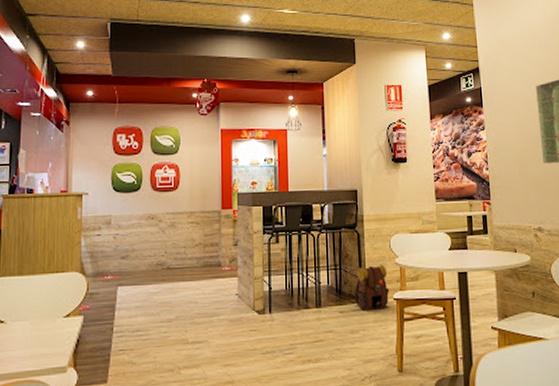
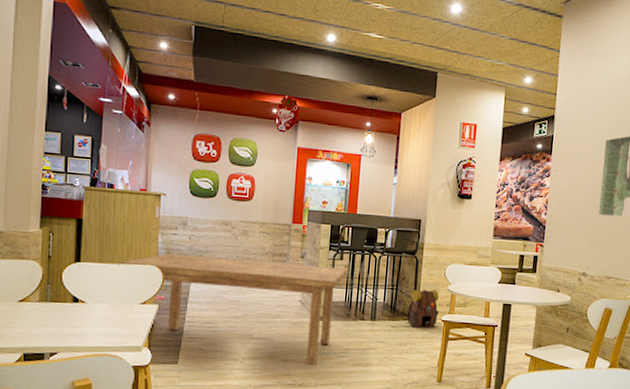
dining table: none [39,252,286,368] -> present [118,253,349,366]

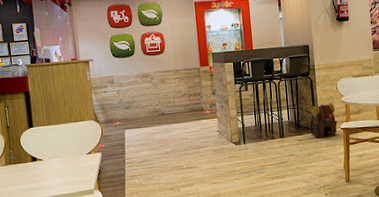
dining table: present [118,253,349,366] -> none [63,97,254,184]

